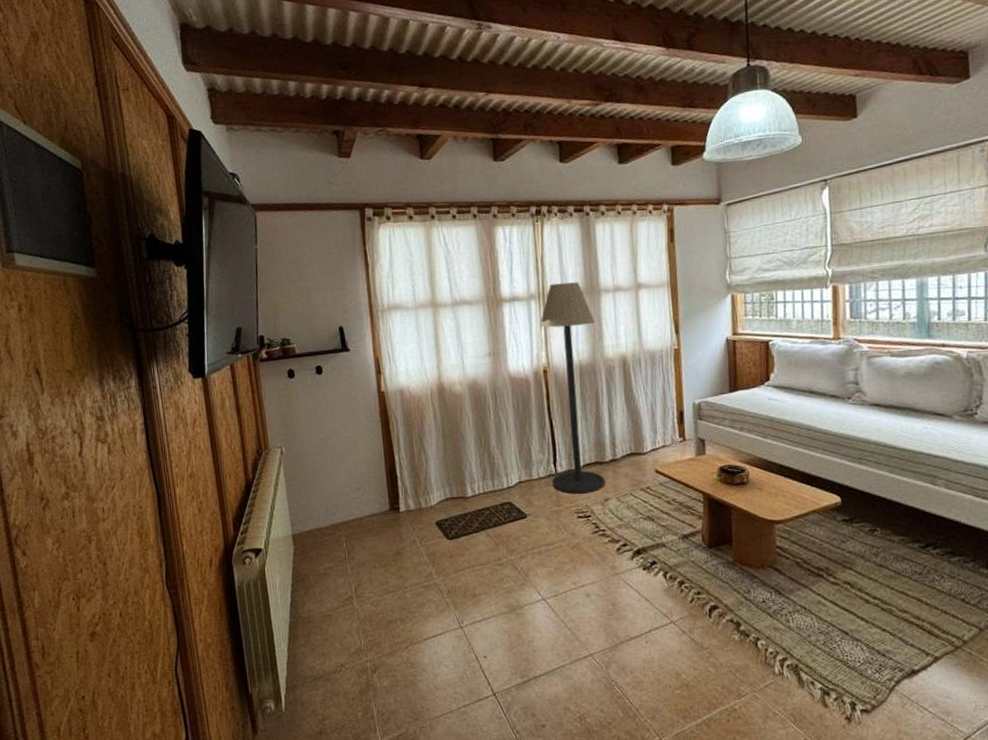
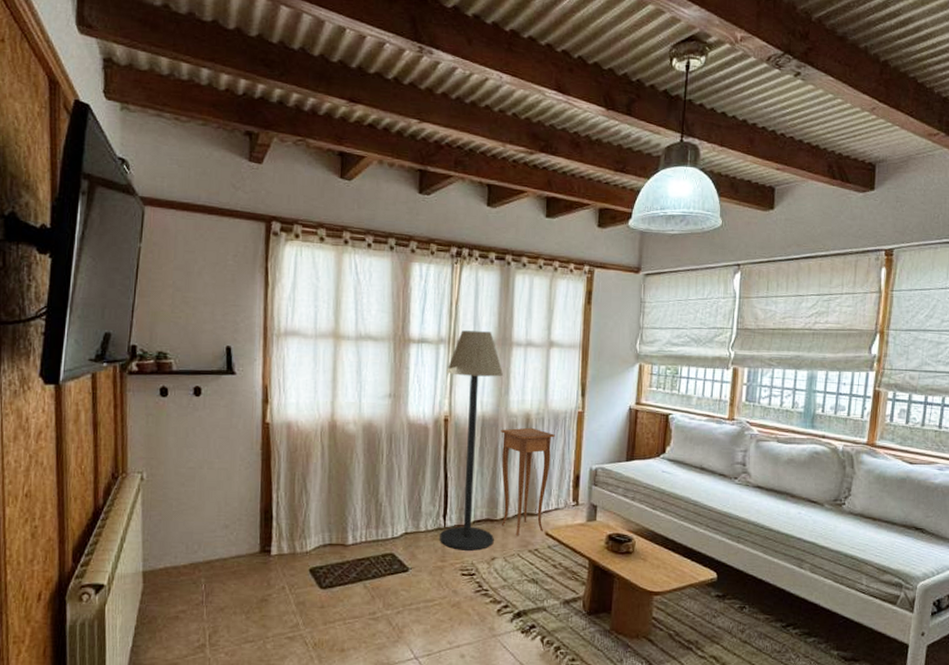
side table: none [599,369,654,475] -> present [501,427,555,535]

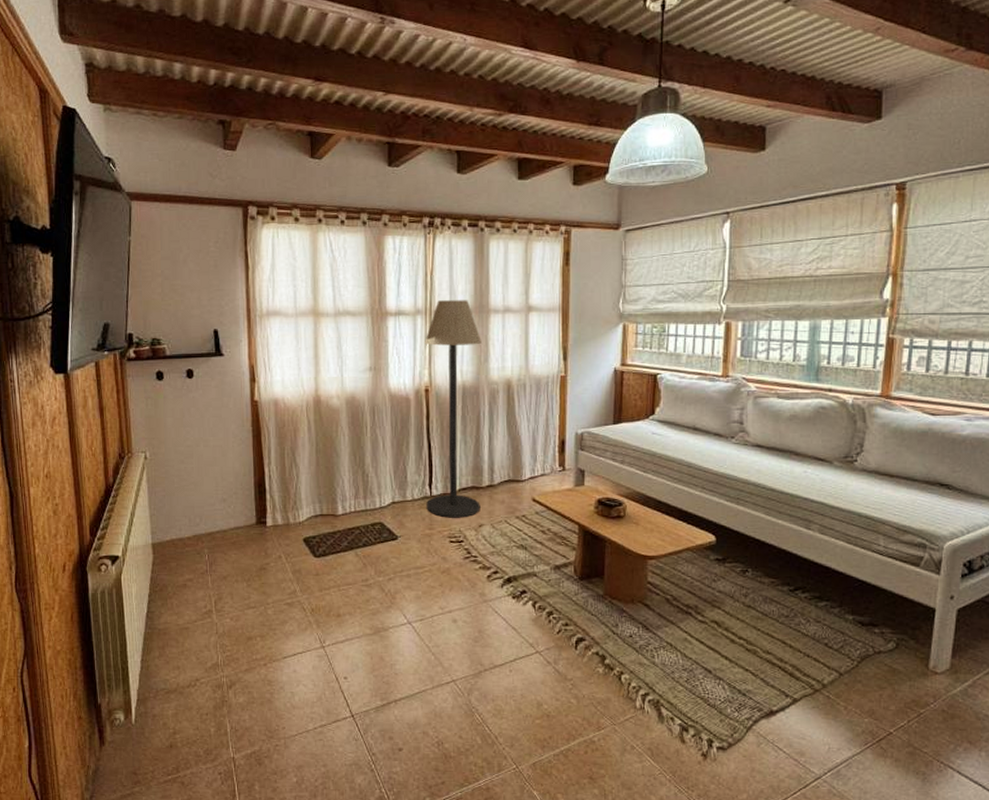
side table: present [501,427,555,535] -> none [482,394,538,502]

